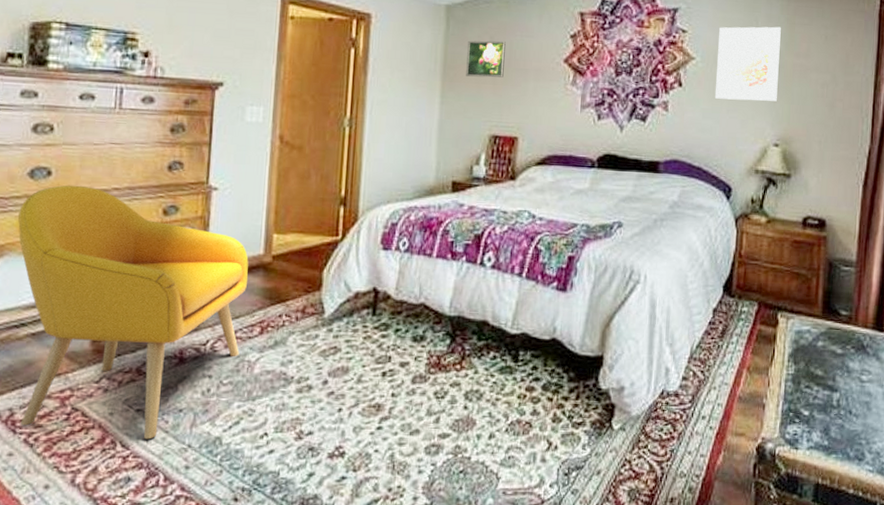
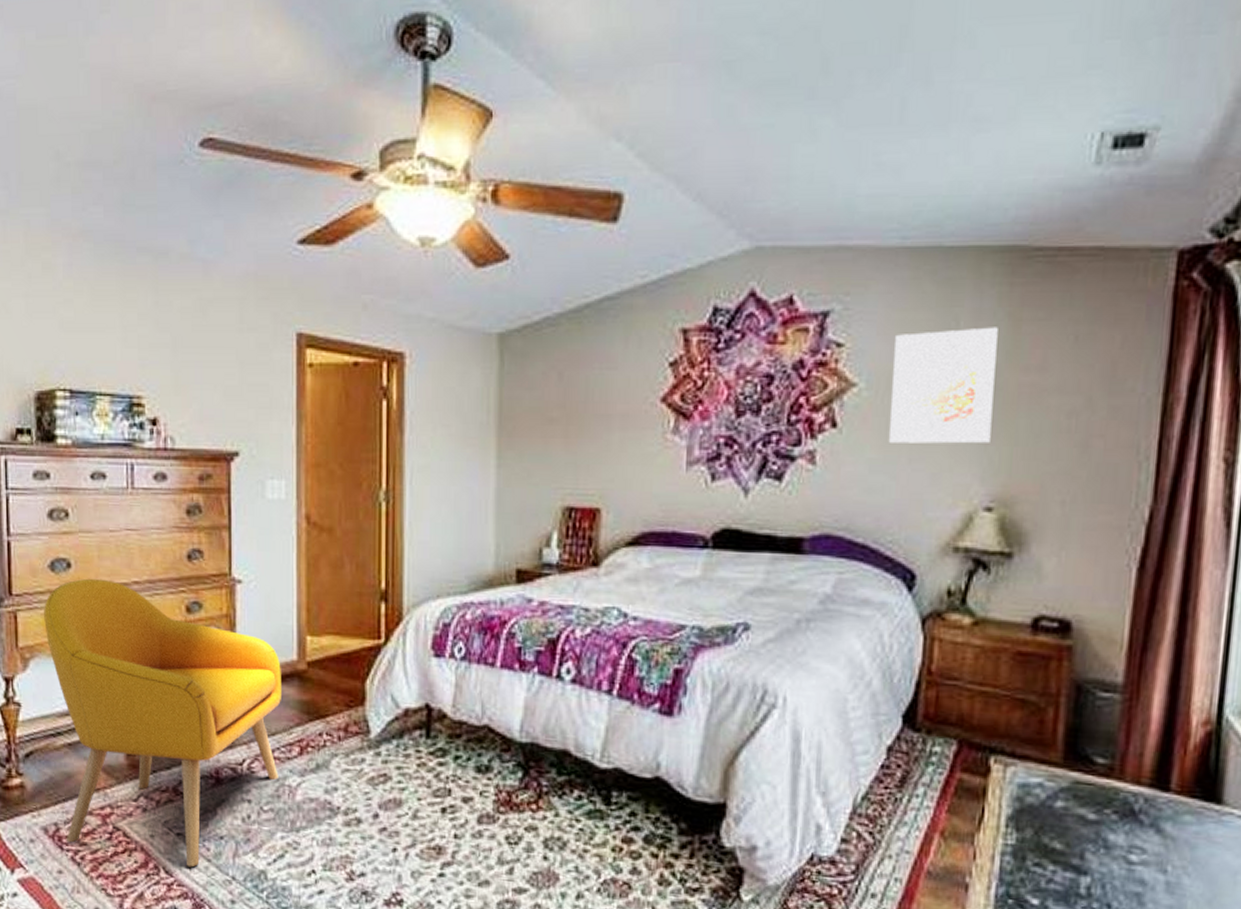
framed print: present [466,40,506,78] -> none [528,377,579,429]

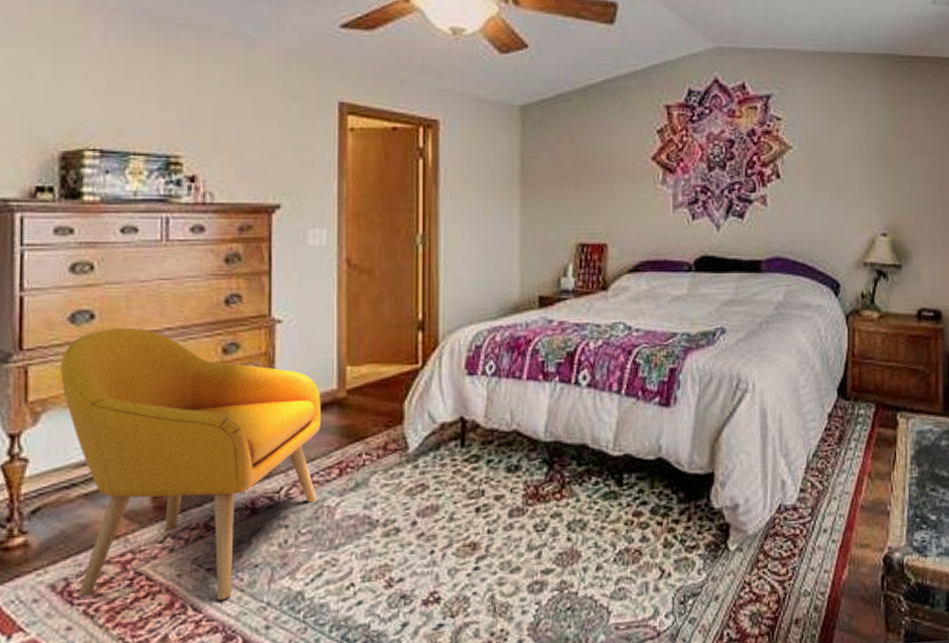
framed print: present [889,327,998,444] -> none [816,108,882,189]

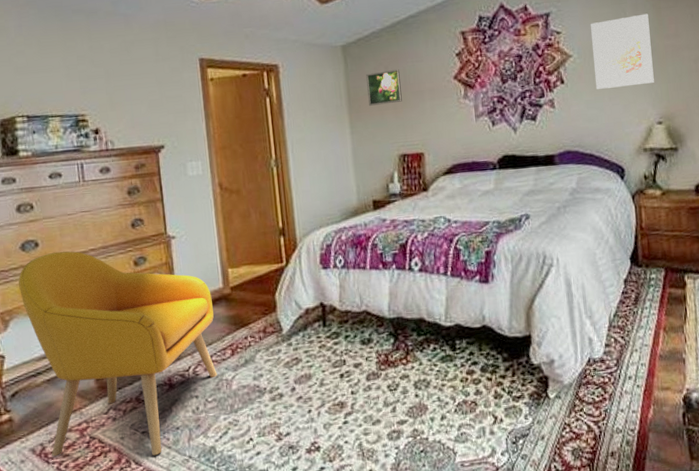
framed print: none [546,140,587,182] -> present [366,69,402,106]
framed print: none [816,108,882,189] -> present [591,13,654,89]

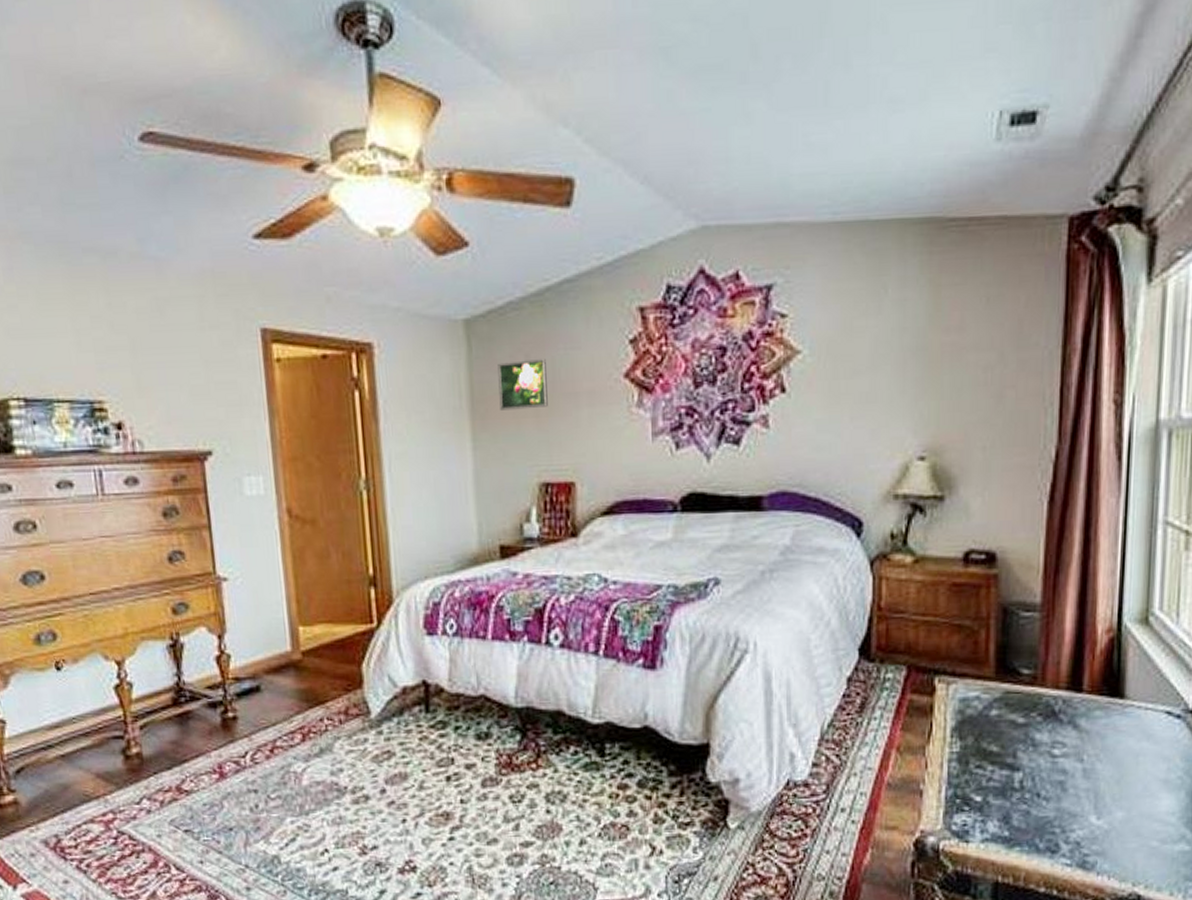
armchair: present [18,251,218,457] -> none [19,588,283,861]
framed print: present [591,13,654,89] -> none [833,292,921,404]

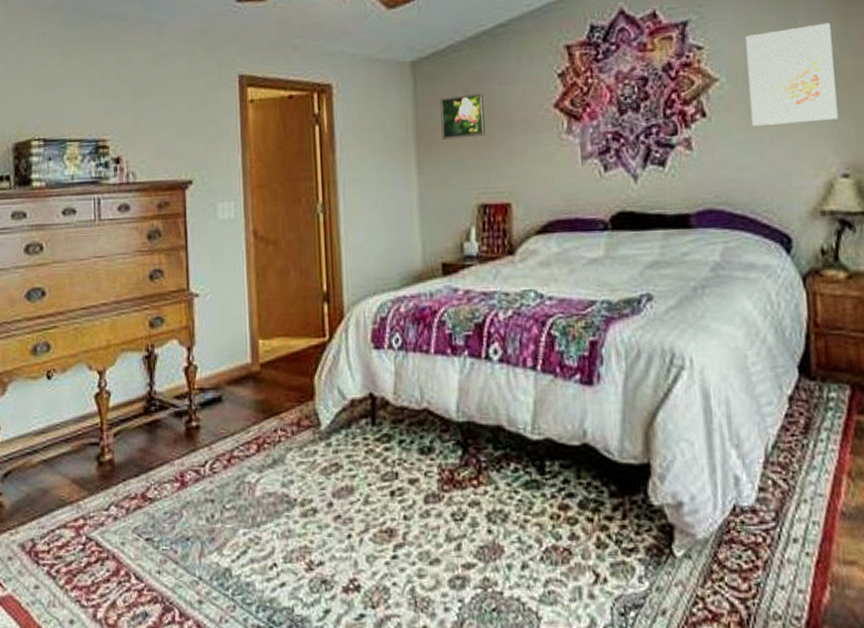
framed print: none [833,292,921,404] -> present [746,22,838,126]

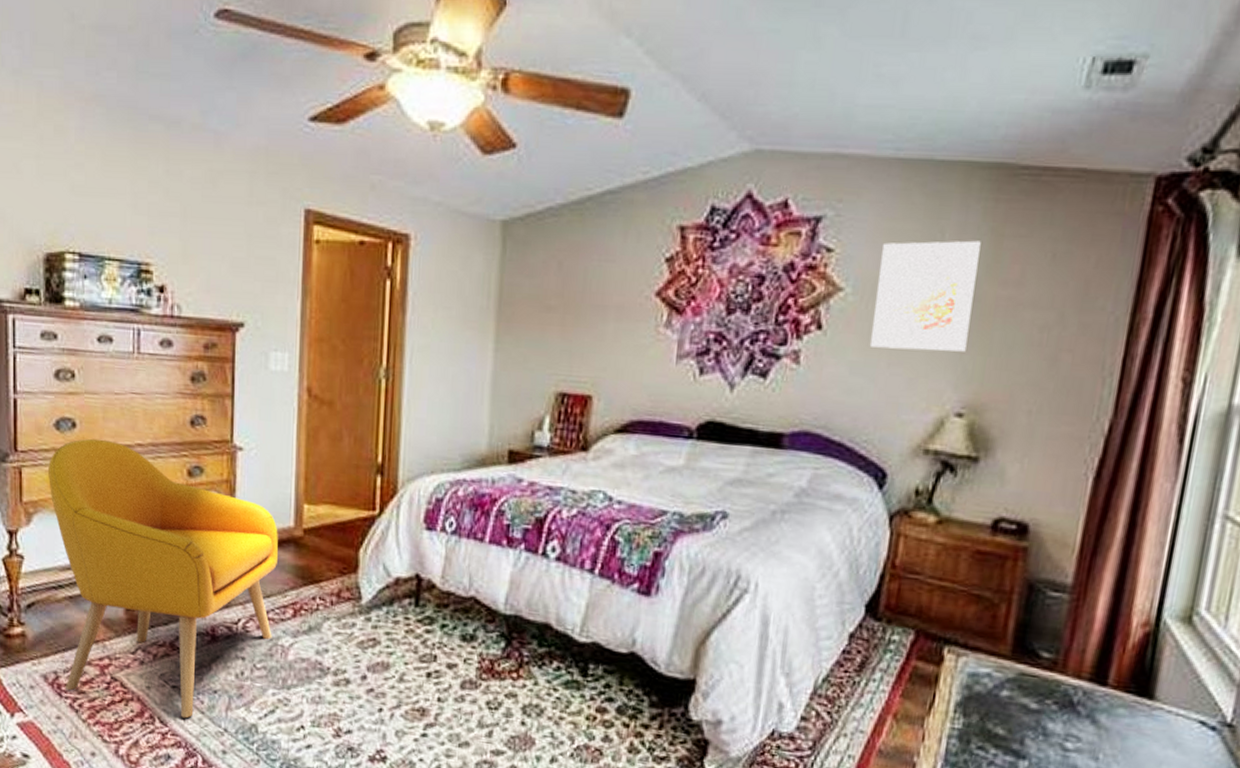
armchair: none [20,303,239,571] -> present [47,438,279,719]
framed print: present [440,92,485,140] -> none [526,267,578,317]

